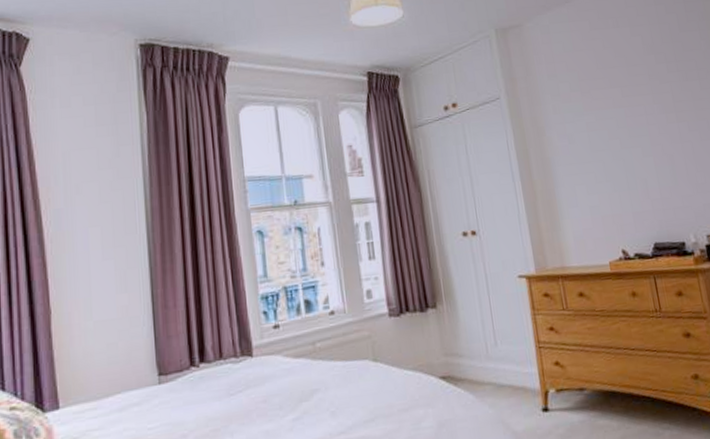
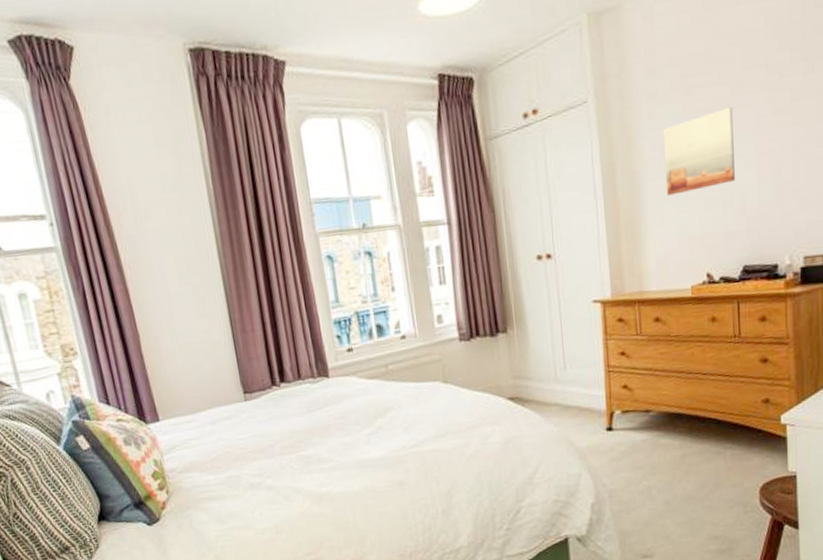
wall art: none [567,105,636,179] -> present [663,106,735,196]

